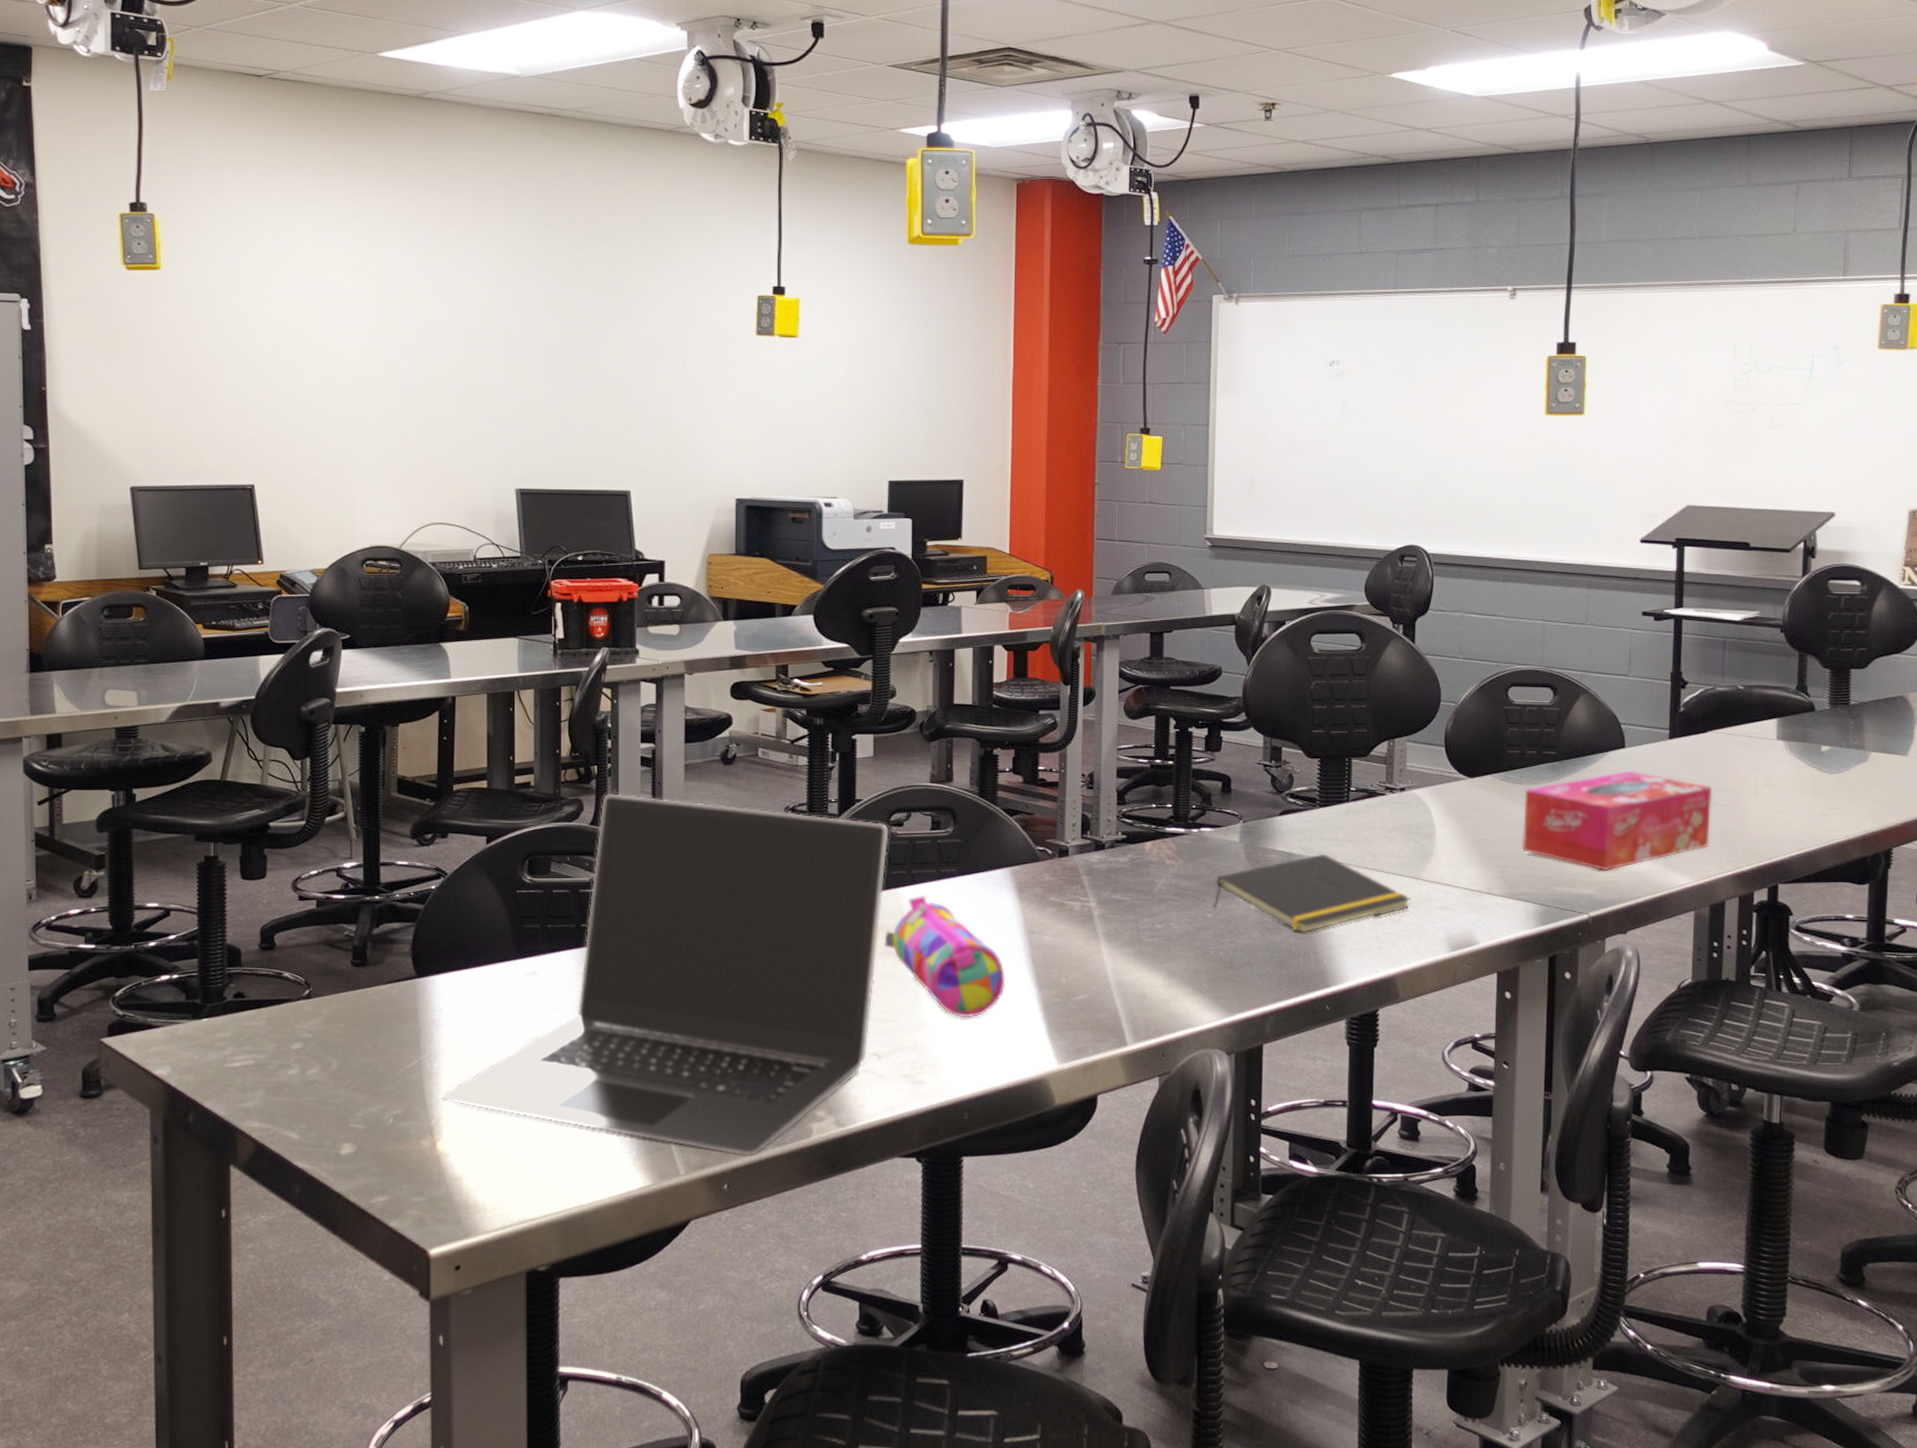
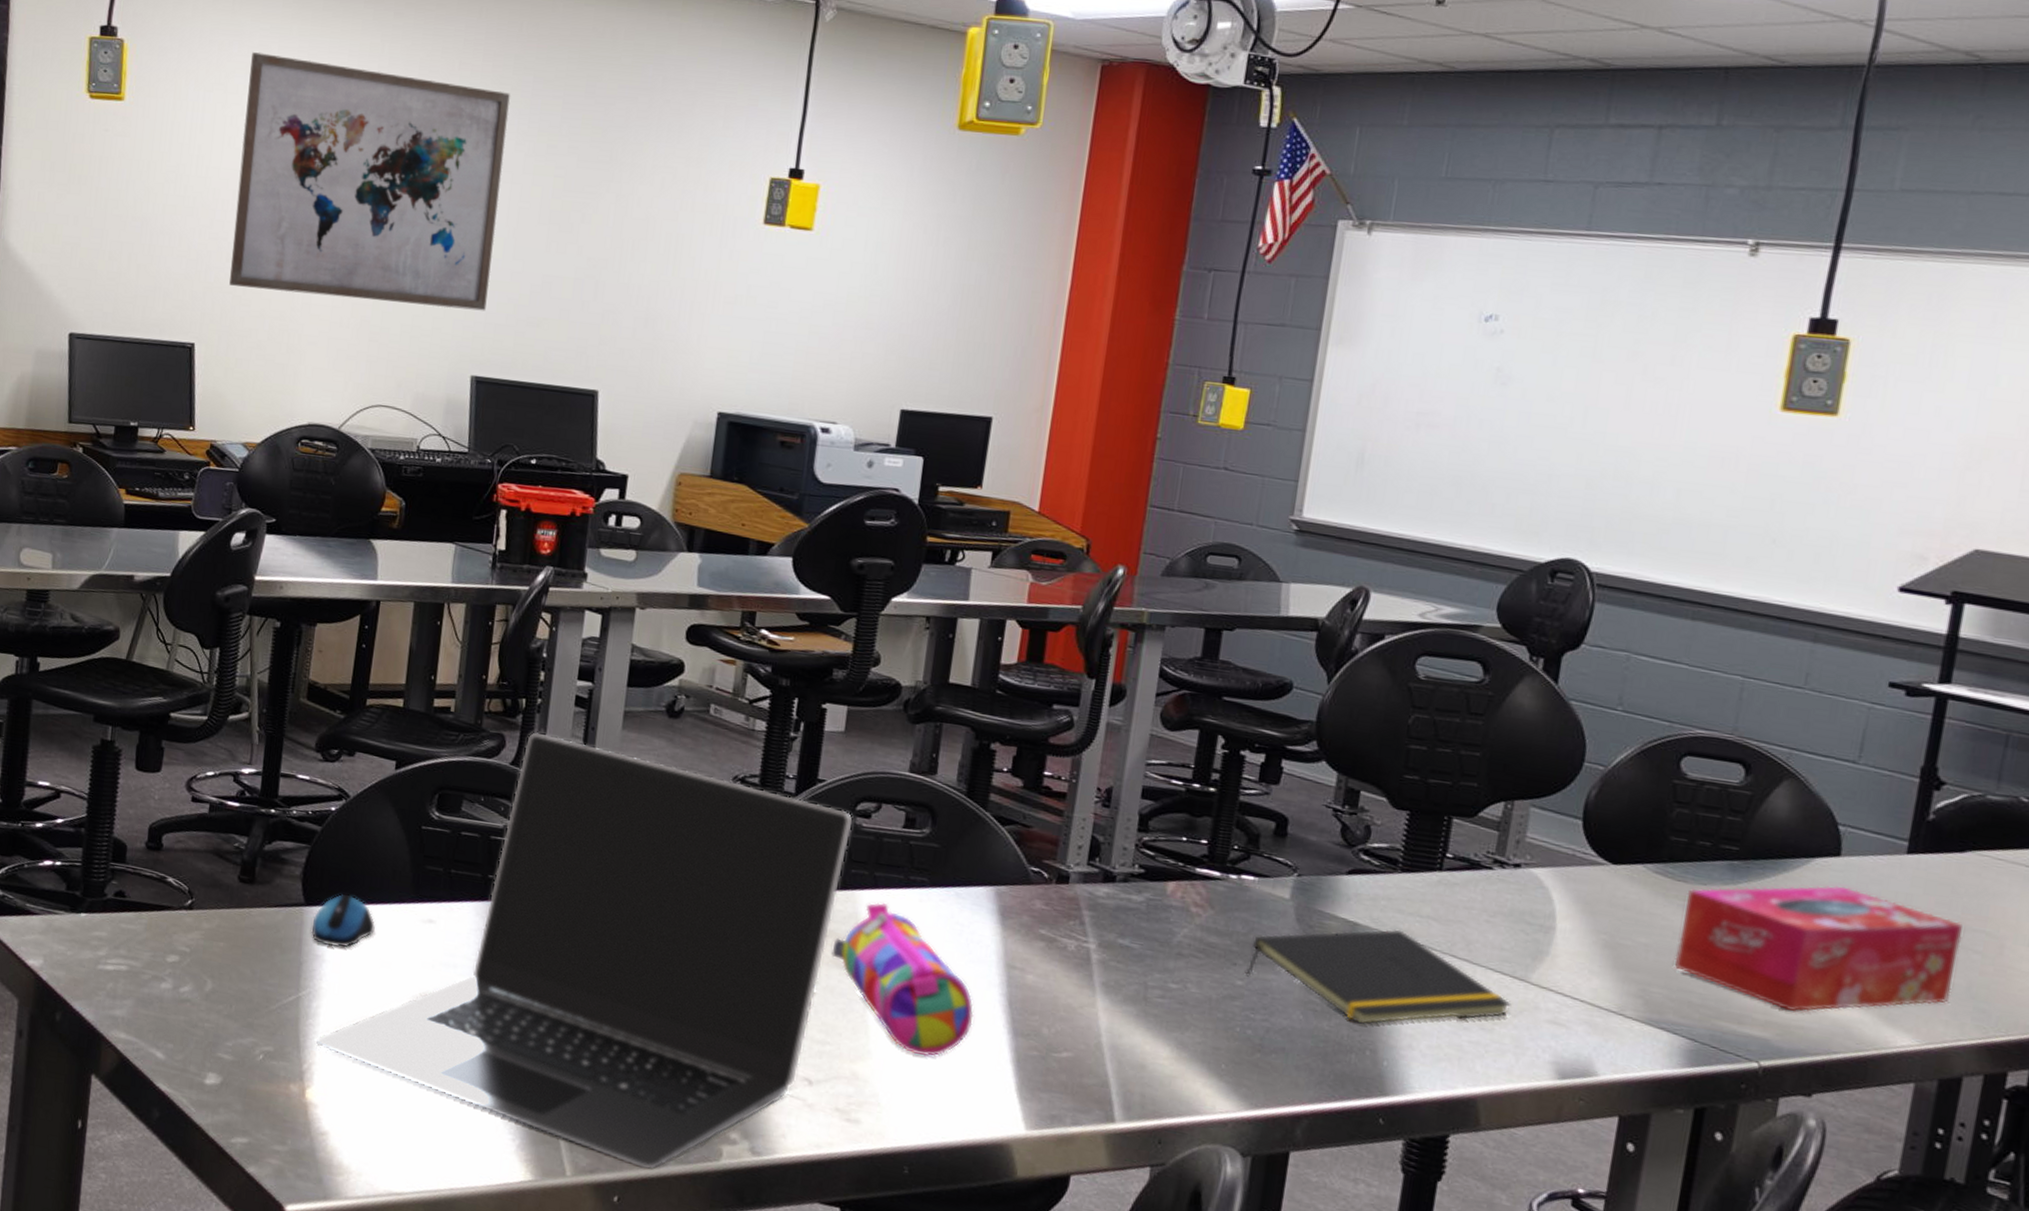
wall art: none [280,218,523,432] -> present [229,52,510,311]
computer mouse: none [425,961,484,1011] -> present [311,893,375,948]

